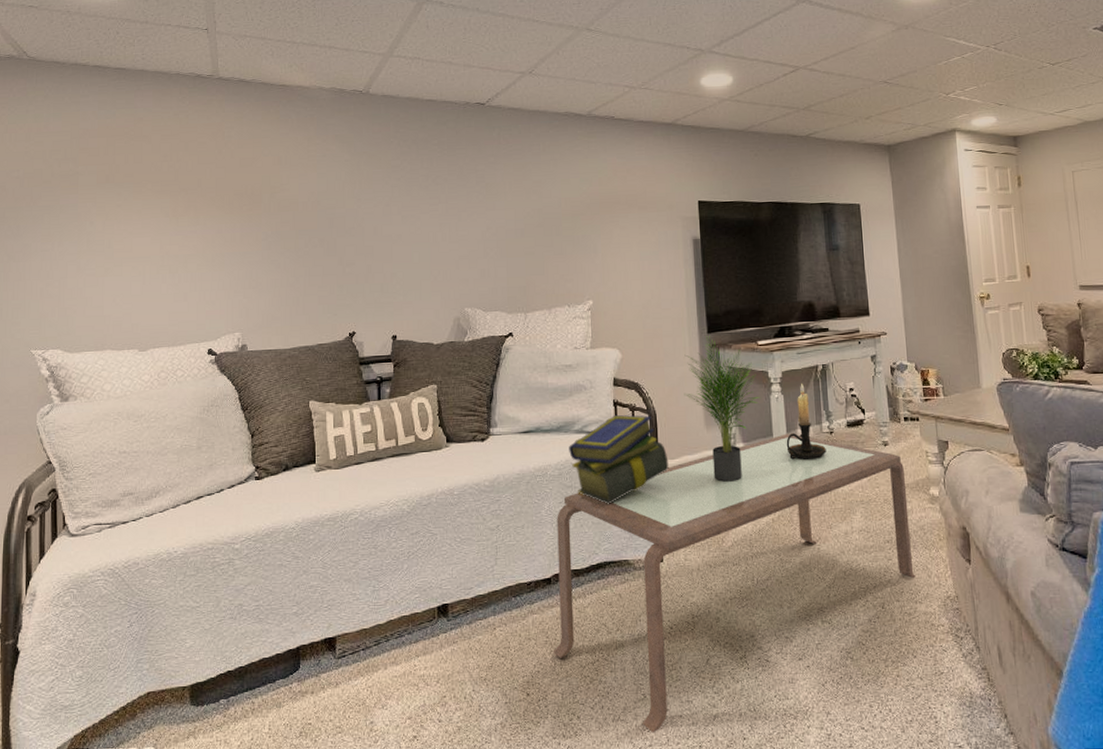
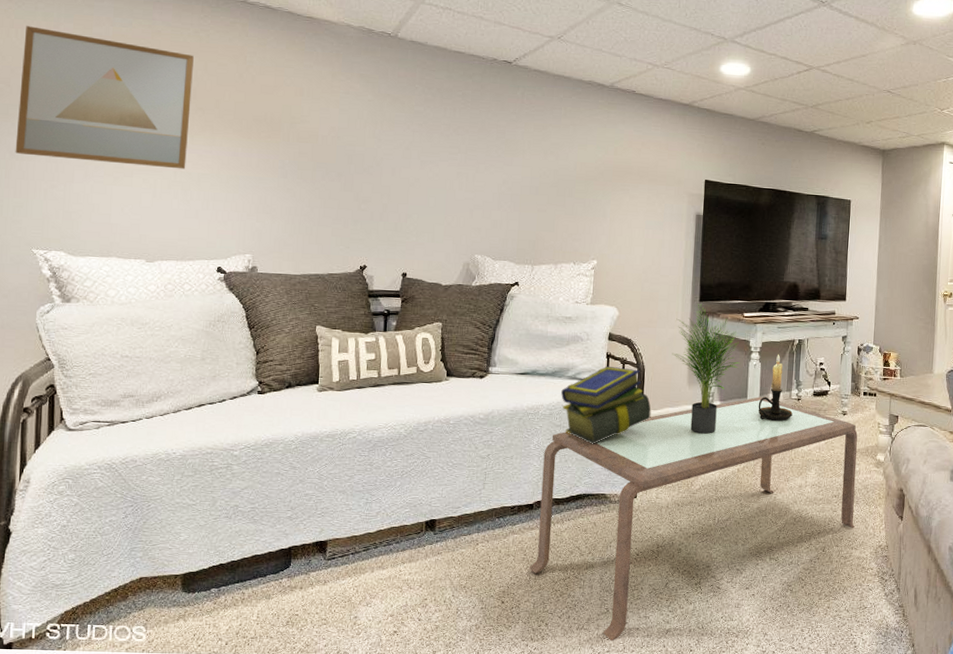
wall art: none [12,129,175,256] -> present [15,26,194,169]

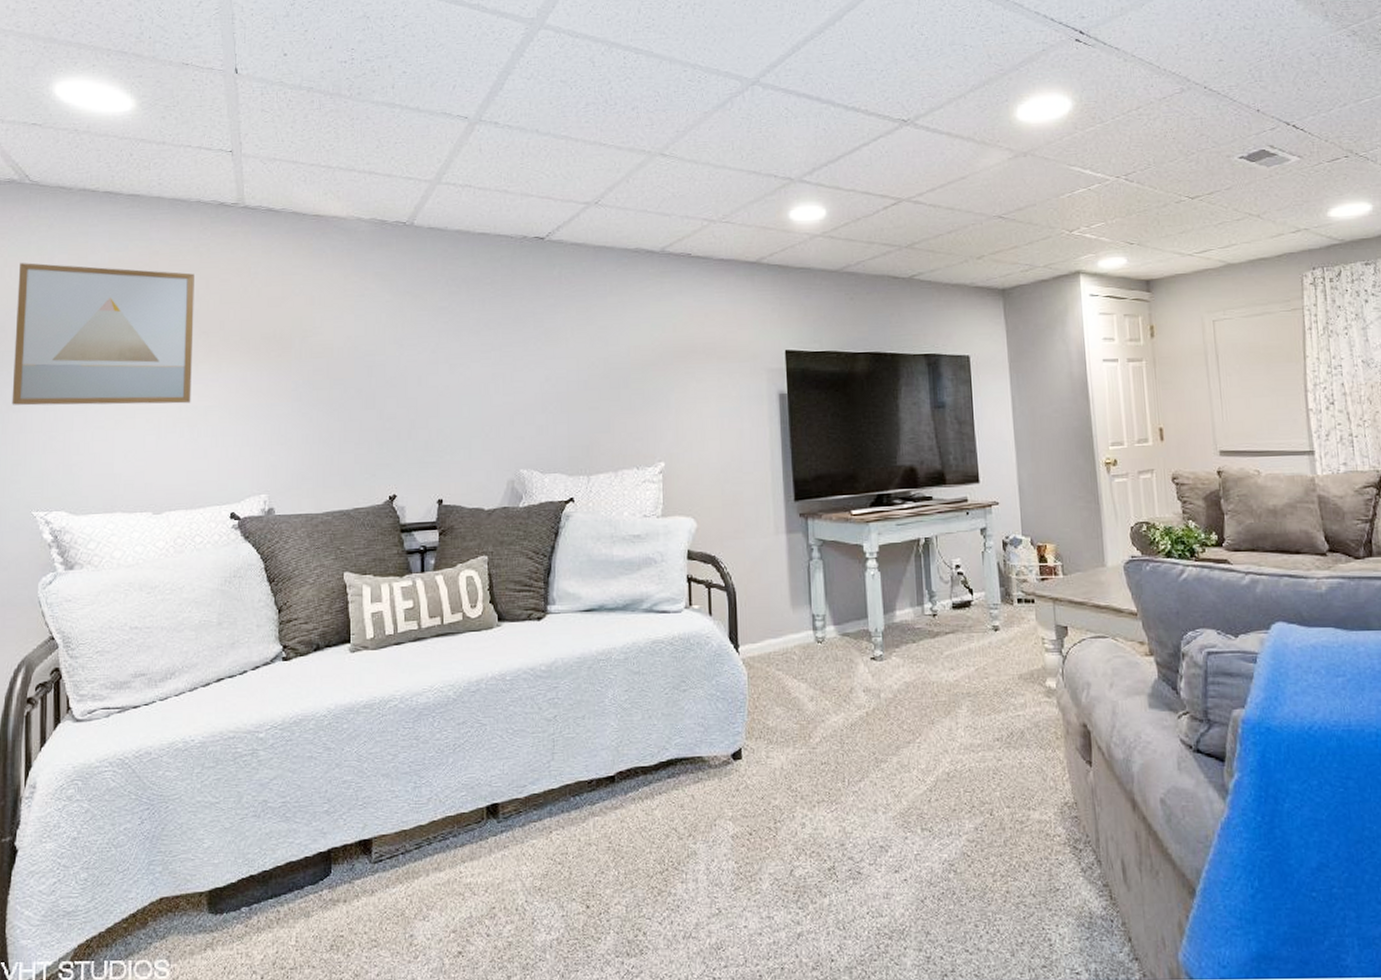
coffee table: present [530,397,858,641] -> none [617,616,1030,951]
stack of books: present [561,365,651,444] -> none [636,591,749,693]
potted plant: present [672,304,740,434] -> none [767,504,854,670]
candle holder: present [758,354,793,421] -> none [883,558,929,646]

